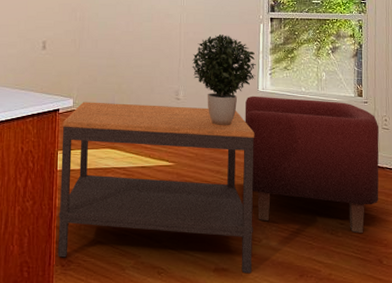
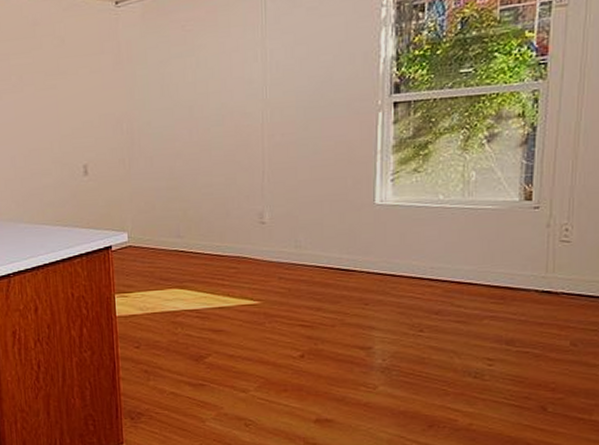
side table: present [57,102,255,274] -> none [117,231,369,425]
potted plant: present [192,35,256,126] -> none [280,132,372,253]
armchair: present [245,96,379,234] -> none [355,209,556,376]

